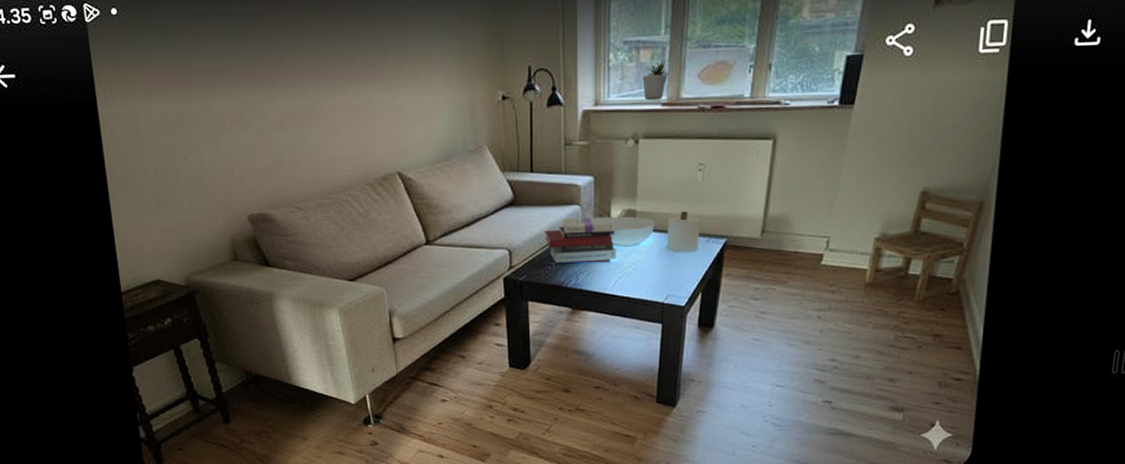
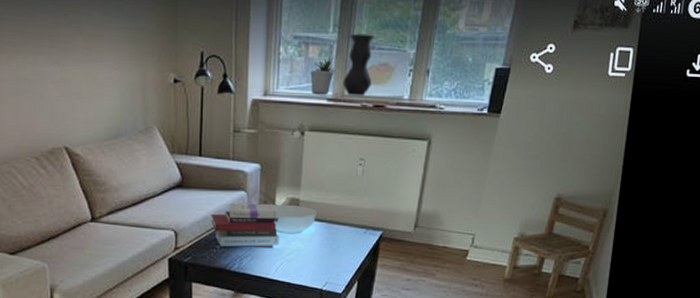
candle: present [667,211,700,253] -> none [327,203,359,243]
vase: none [677,32,711,99] -> present [342,33,376,97]

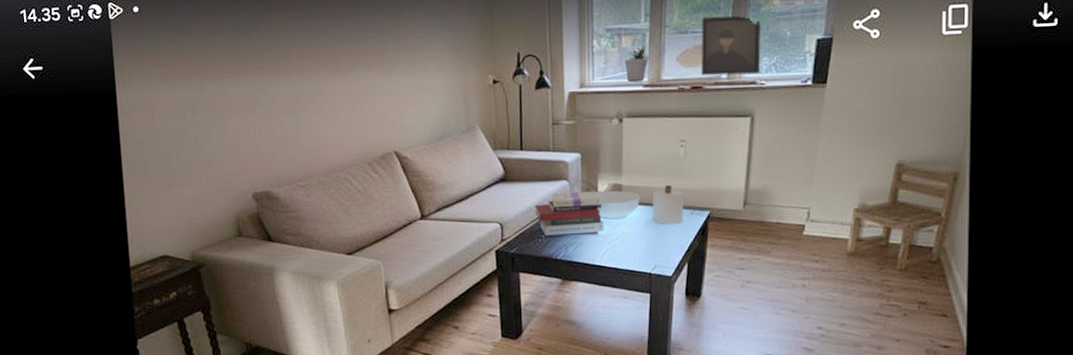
candle: none [327,203,359,243] -> present [652,185,684,225]
vase: present [342,33,376,97] -> none [658,19,688,81]
picture frame: none [385,34,445,98] -> present [701,15,761,76]

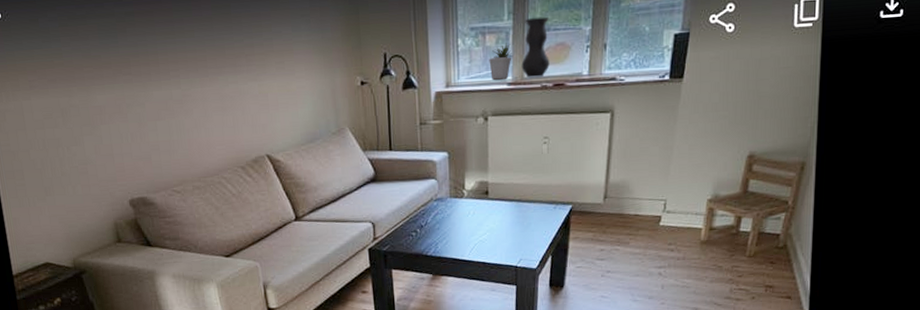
books: present [535,191,605,236] -> none [405,188,472,233]
bowl: present [596,191,641,220] -> none [464,188,507,217]
candle: present [652,185,684,225] -> none [517,181,548,220]
vase: none [658,19,688,81] -> present [521,16,550,79]
picture frame: present [701,15,761,76] -> none [563,11,621,73]

